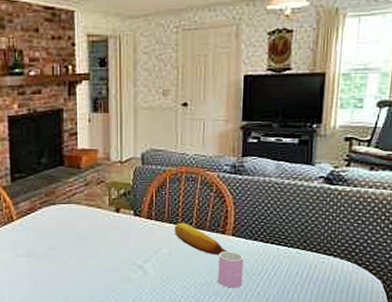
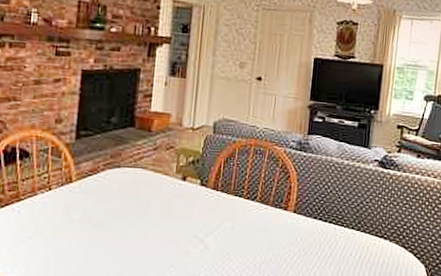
fruit: present [174,222,228,255] -> none [239,195,289,232]
cup: present [218,251,244,288] -> none [277,228,303,267]

